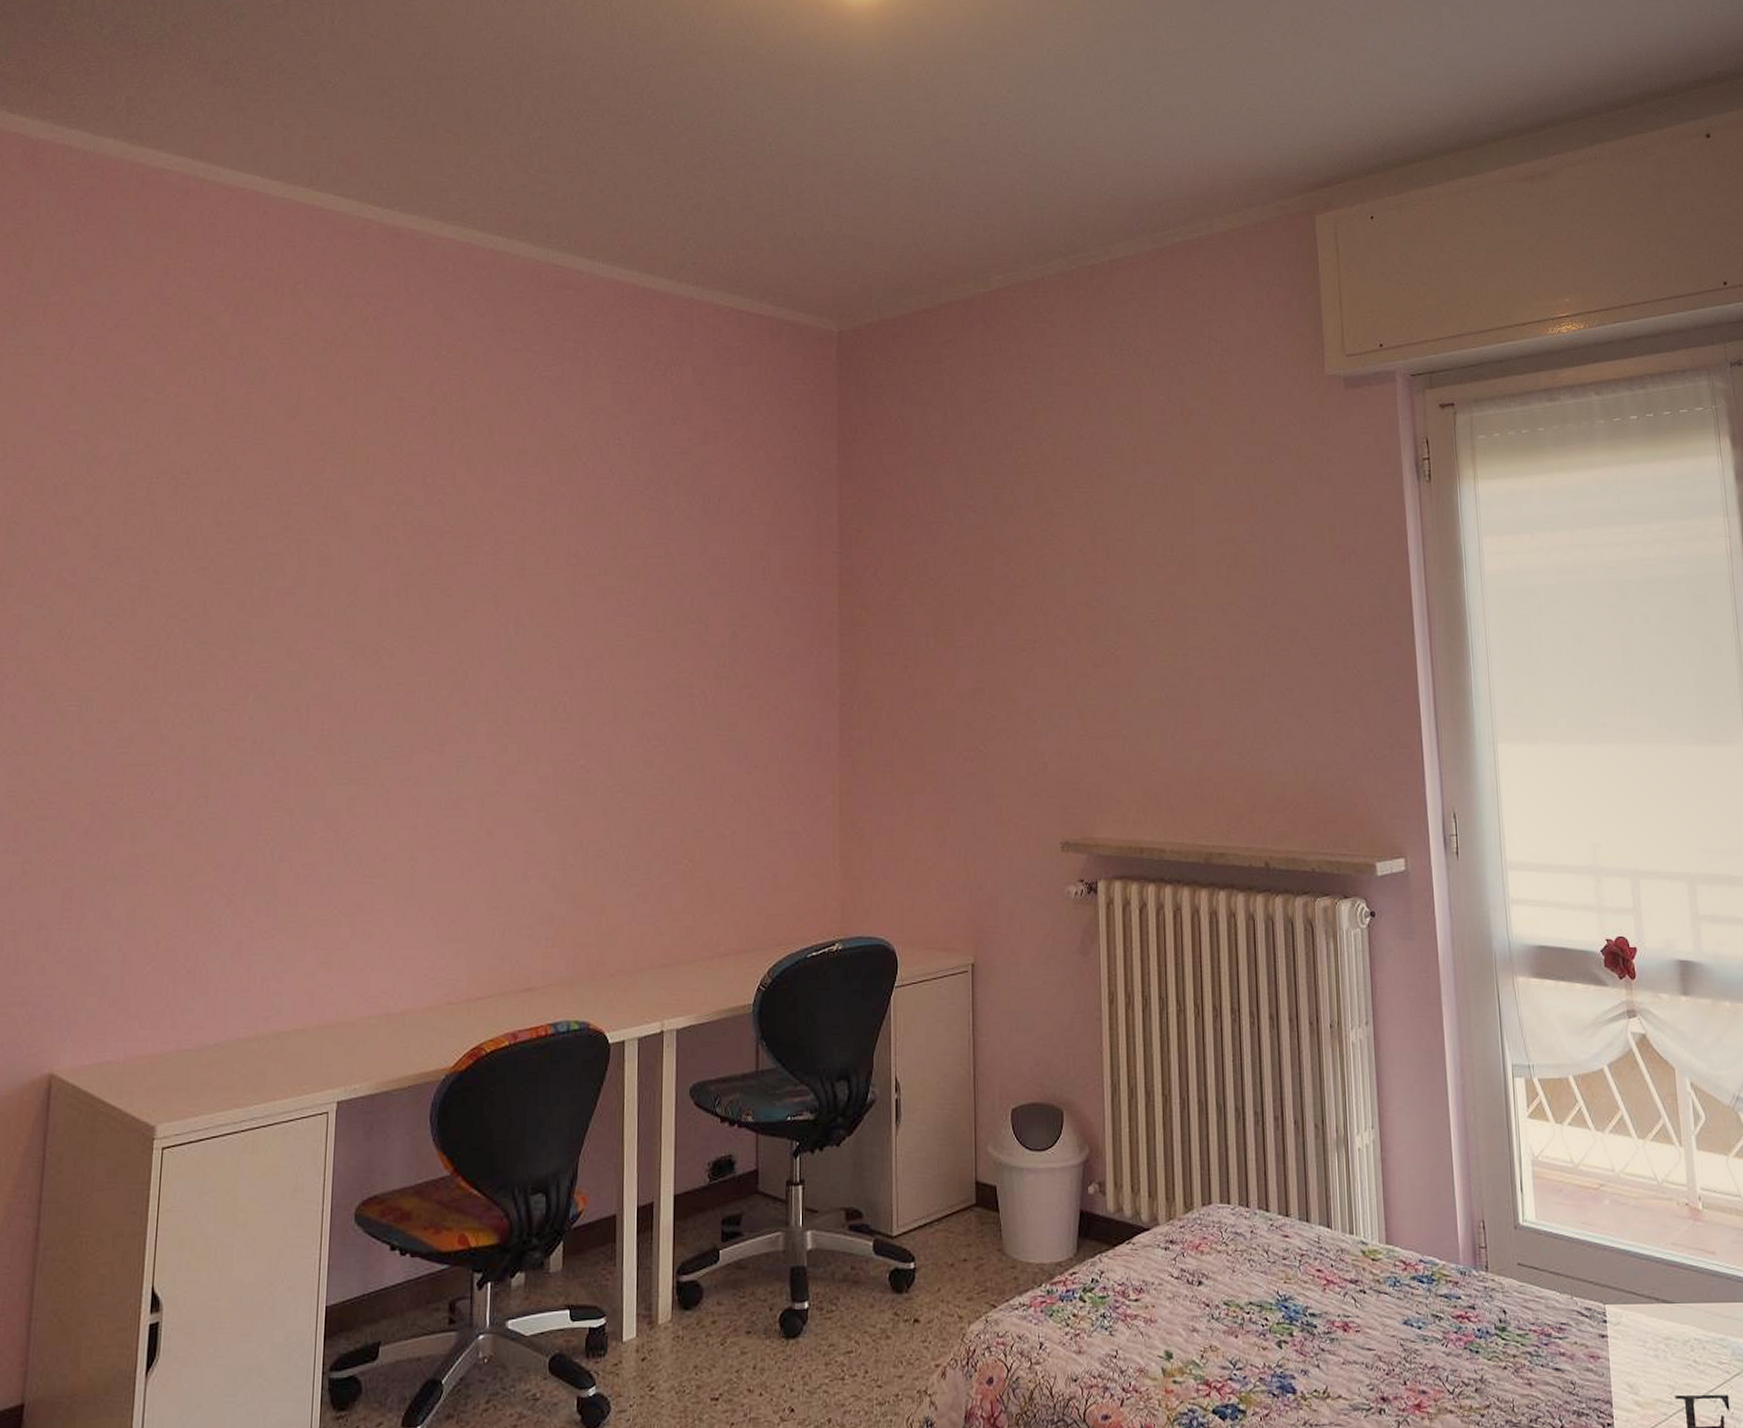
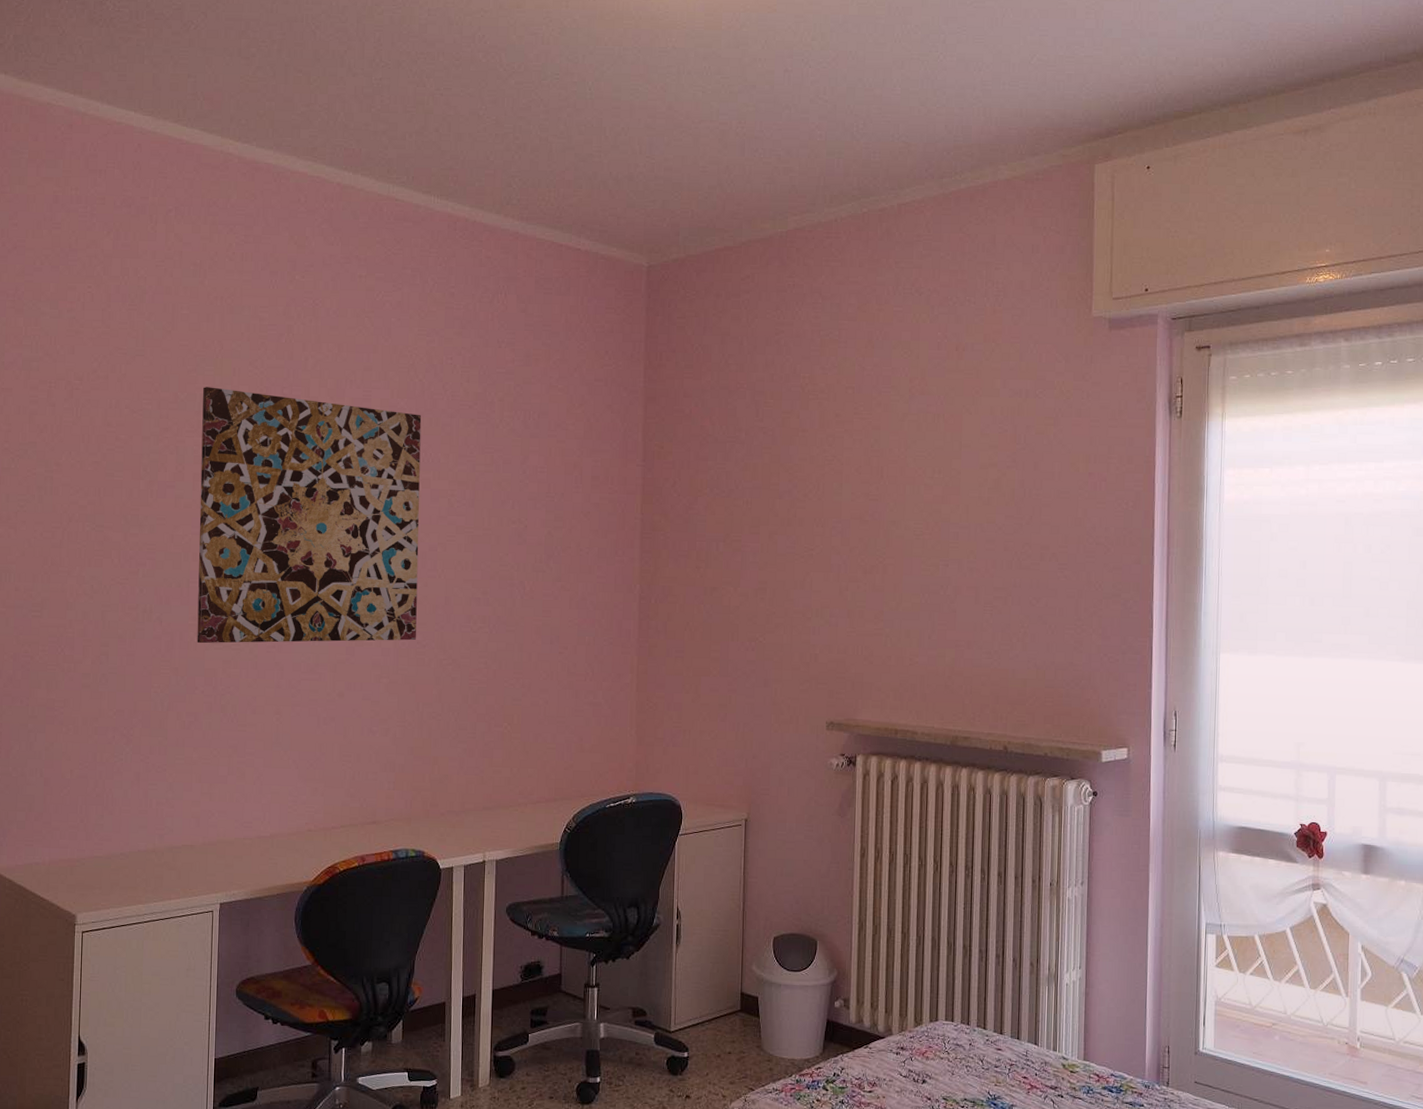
wall art: none [316,478,585,779] -> present [197,387,422,644]

